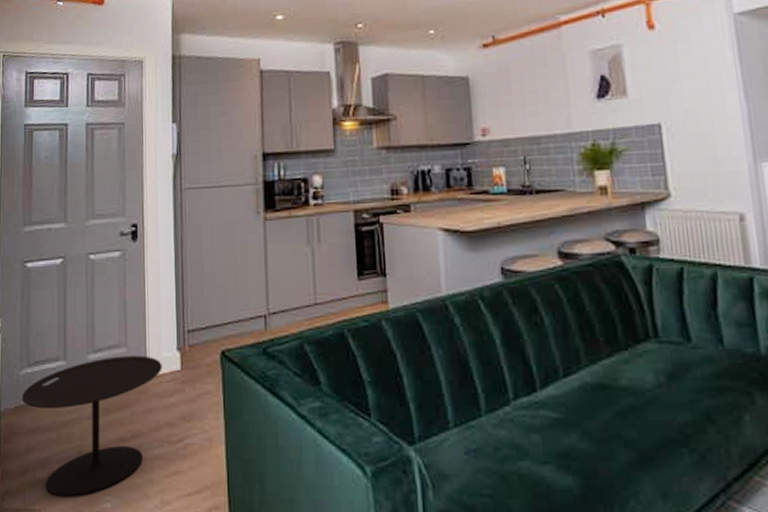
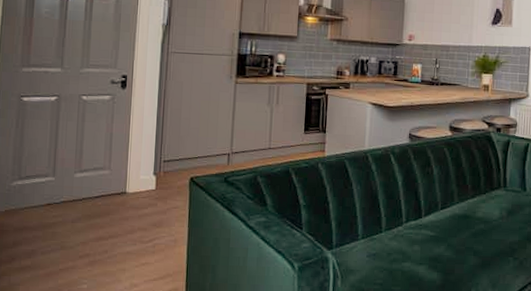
side table: present [21,355,162,497] -> none [11,176,140,280]

